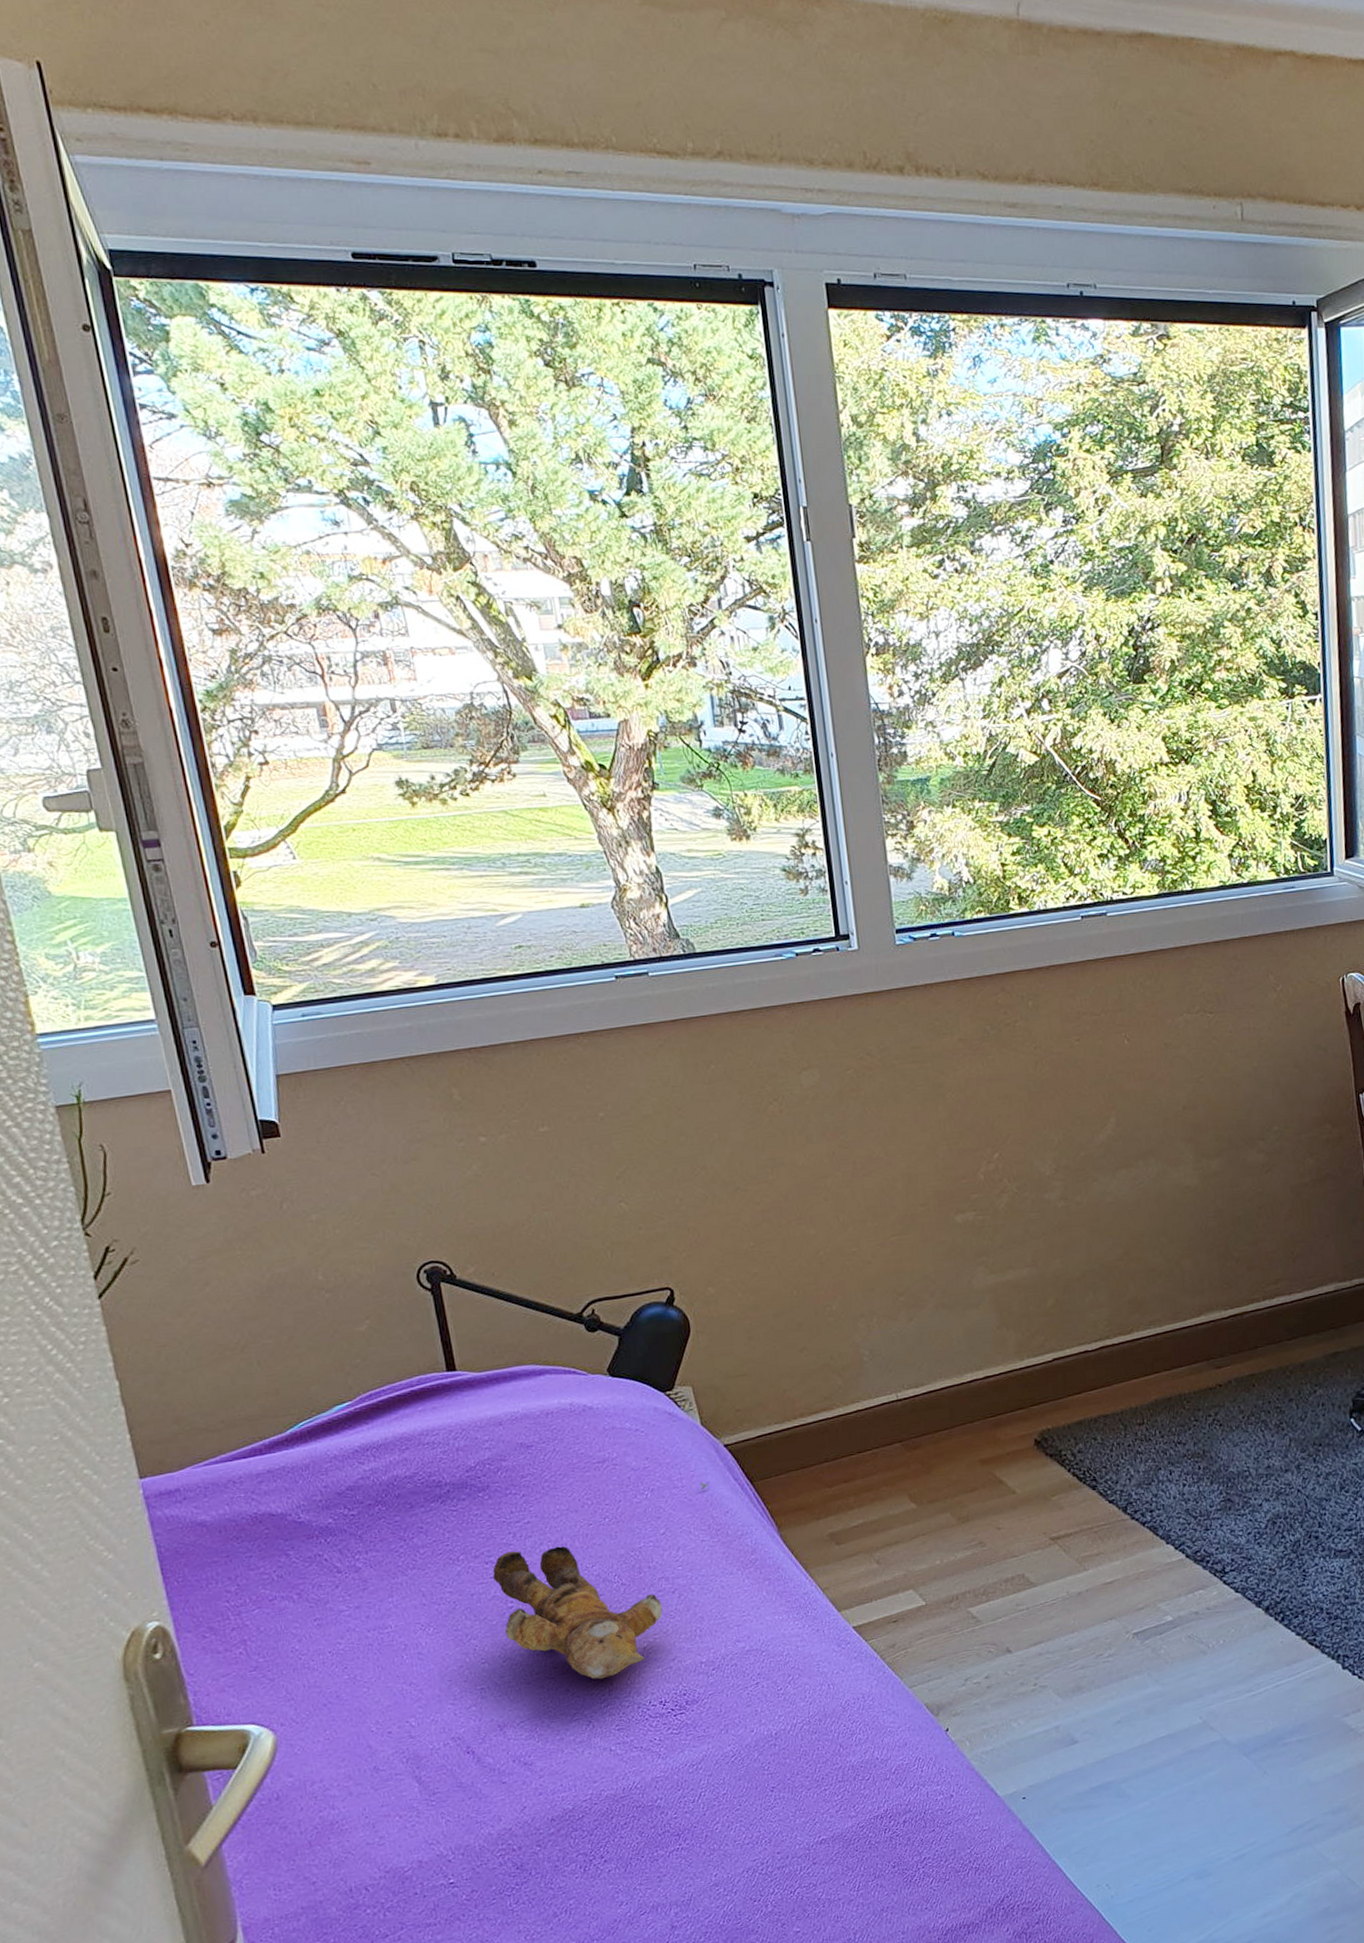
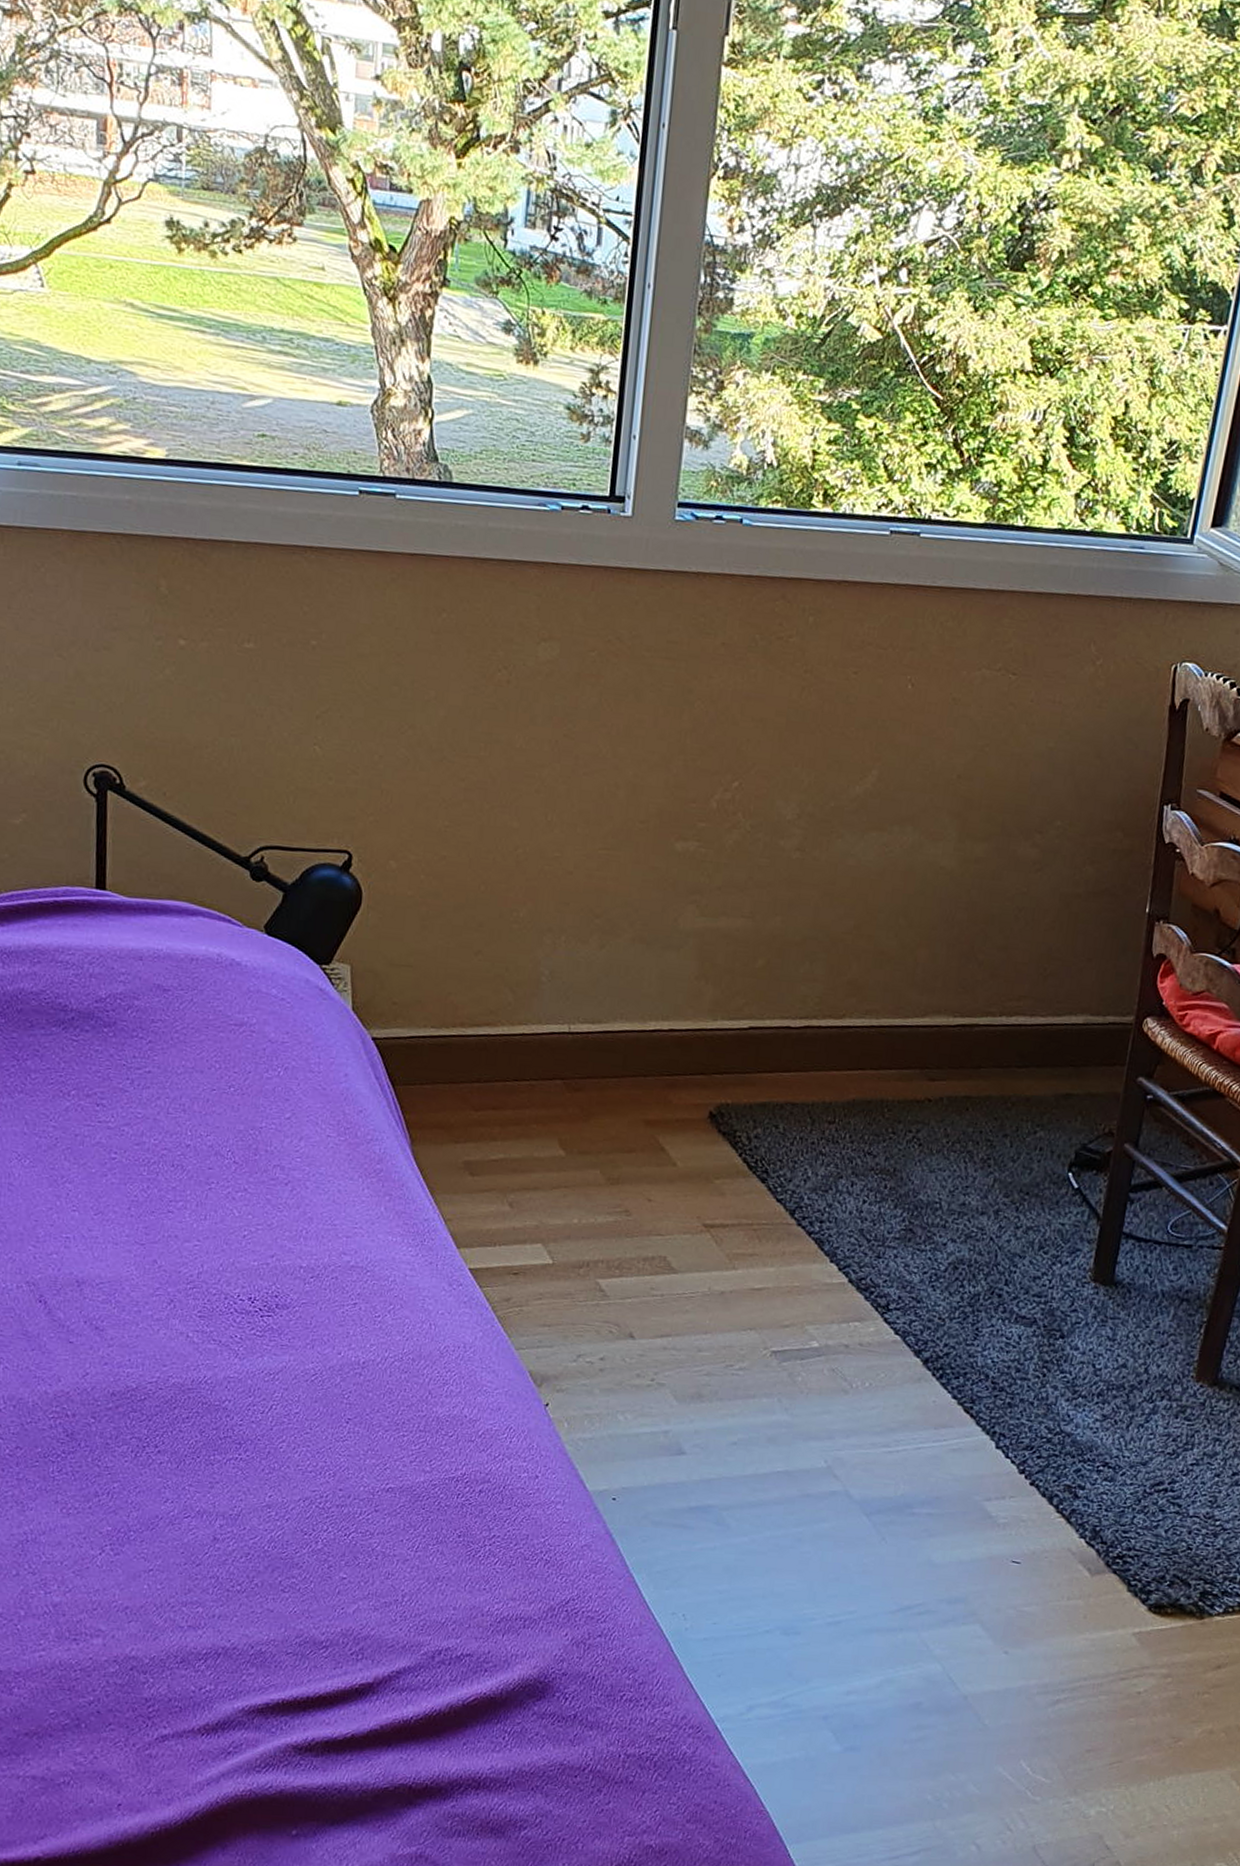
teddy bear: present [492,1482,708,1680] -> none [101,1072,347,1259]

